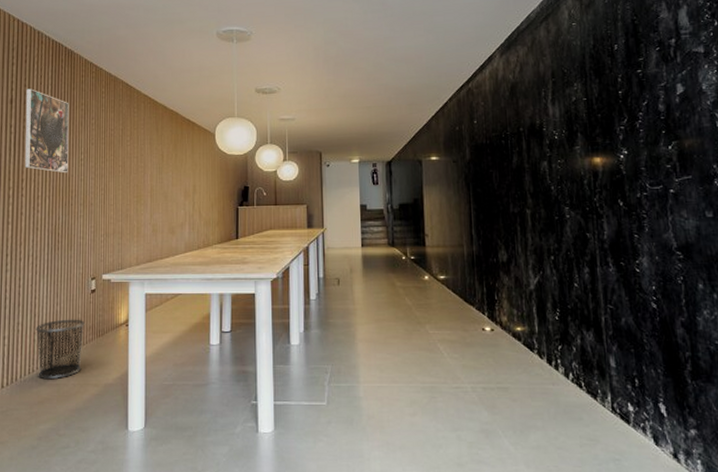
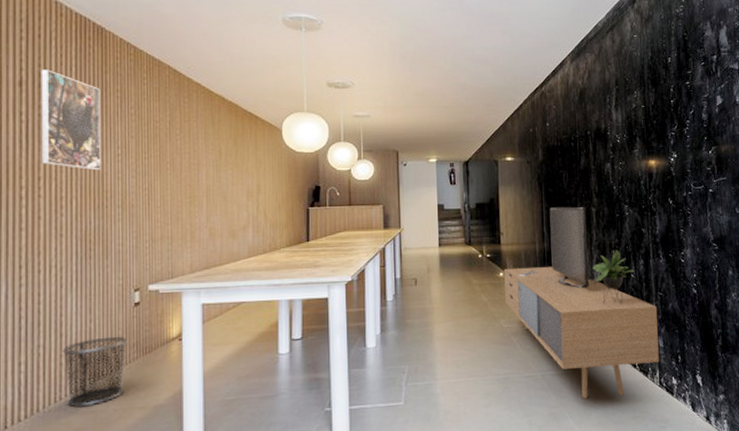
media console: none [429,208,611,419] -> present [504,207,659,399]

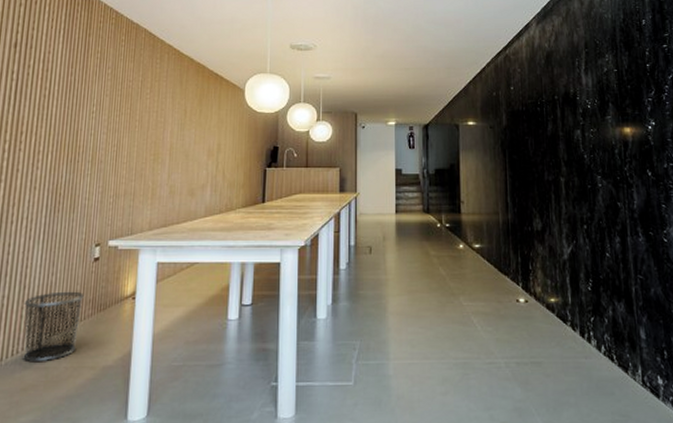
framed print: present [41,69,101,171] -> none [25,32,83,127]
media console: present [504,207,659,399] -> none [464,175,641,395]

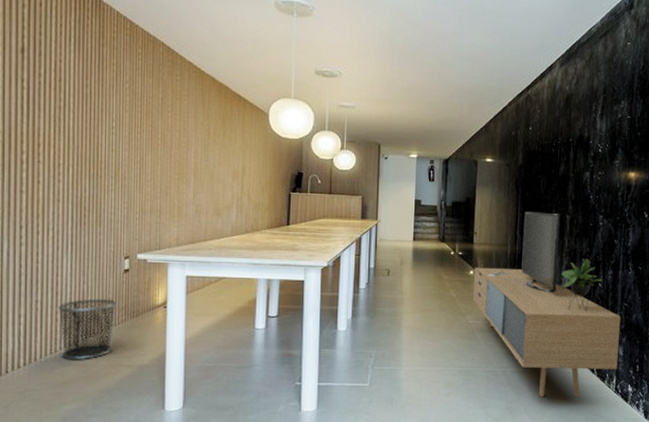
media console: none [464,175,641,395] -> present [473,211,621,398]

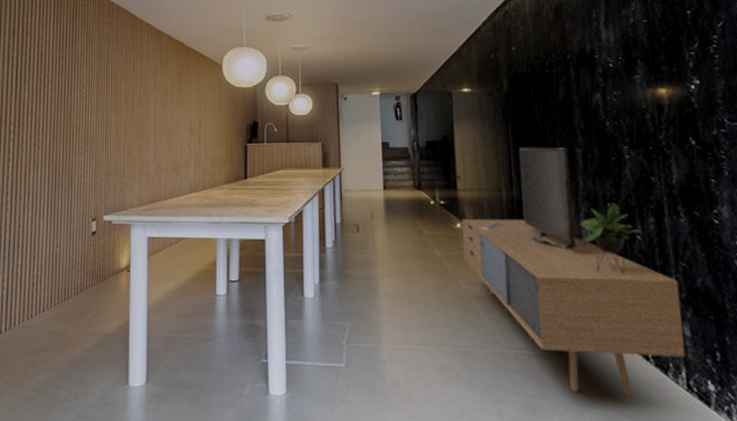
waste bin: present [58,298,117,360] -> none [35,262,85,327]

